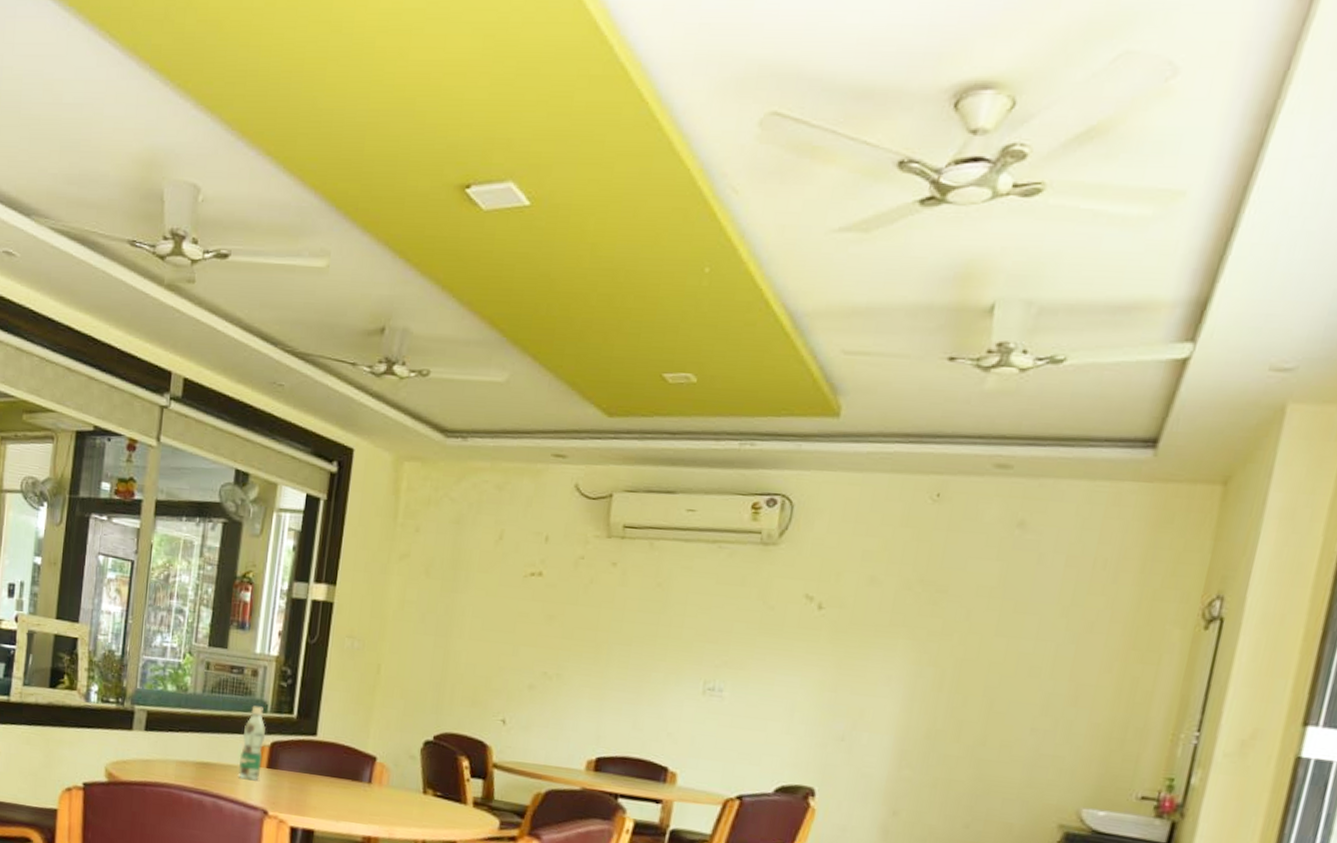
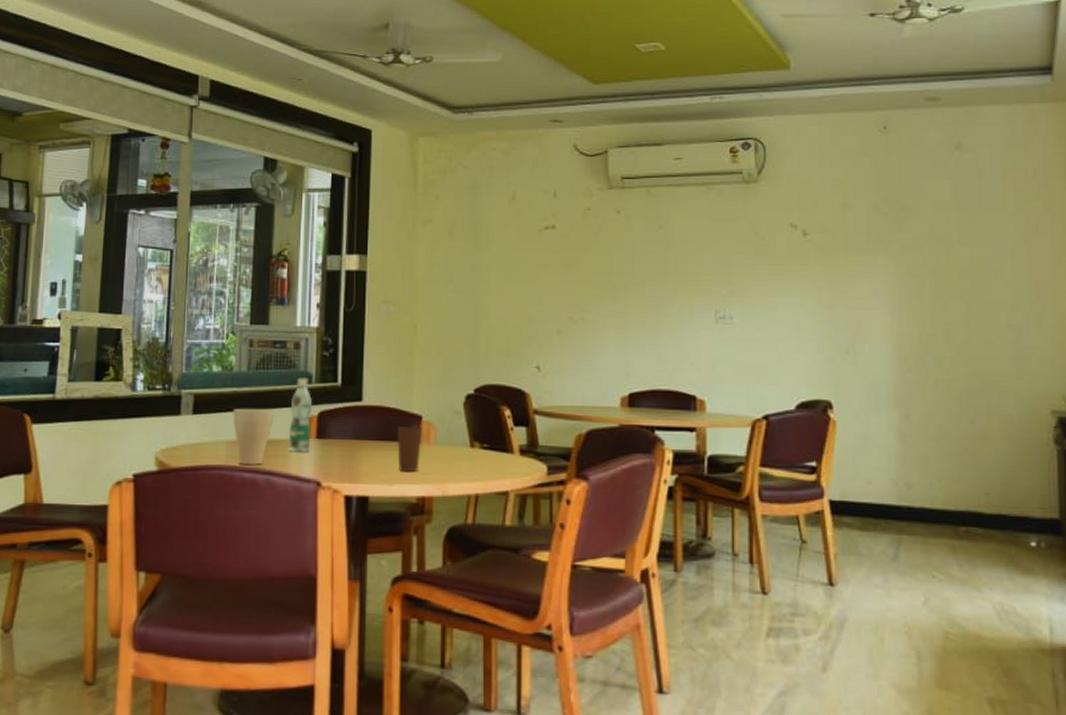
cup: none [184,730,227,788] -> present [233,408,275,465]
cup: none [347,765,376,811] -> present [397,426,423,471]

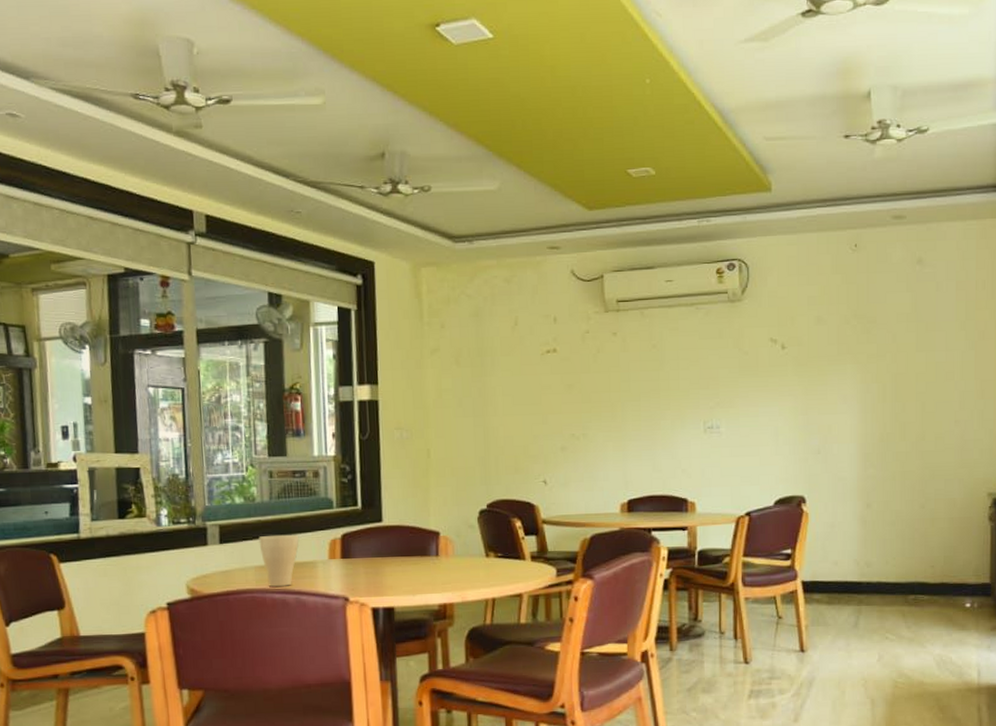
bottle: present [288,378,312,453] -> none [314,504,336,573]
cup: present [397,426,423,471] -> none [417,542,441,582]

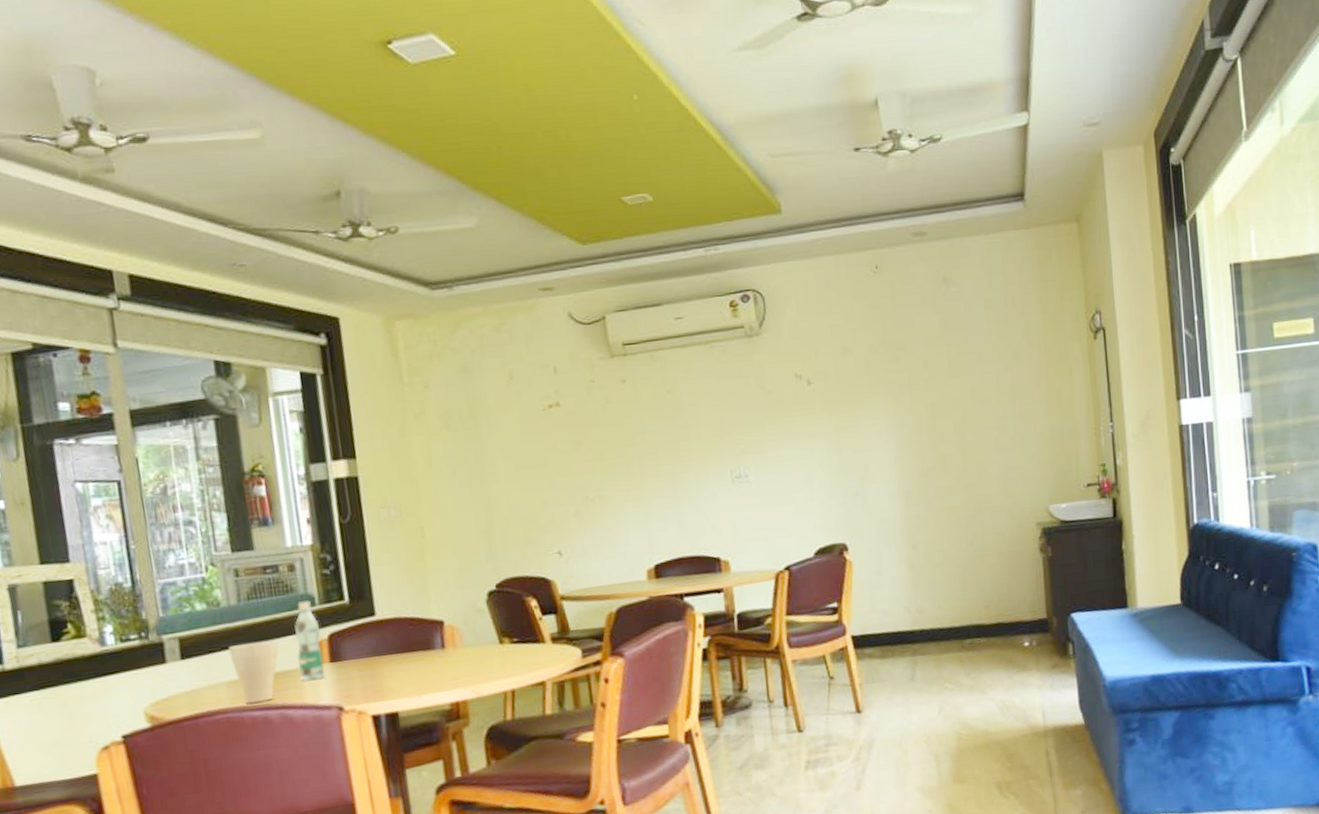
bottle: none [314,504,336,573] -> present [294,601,325,682]

